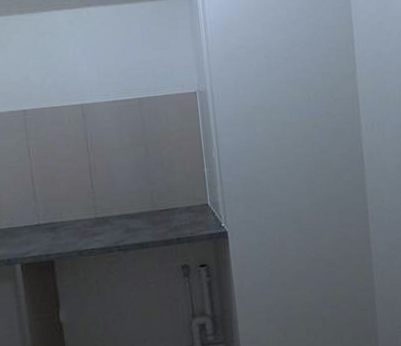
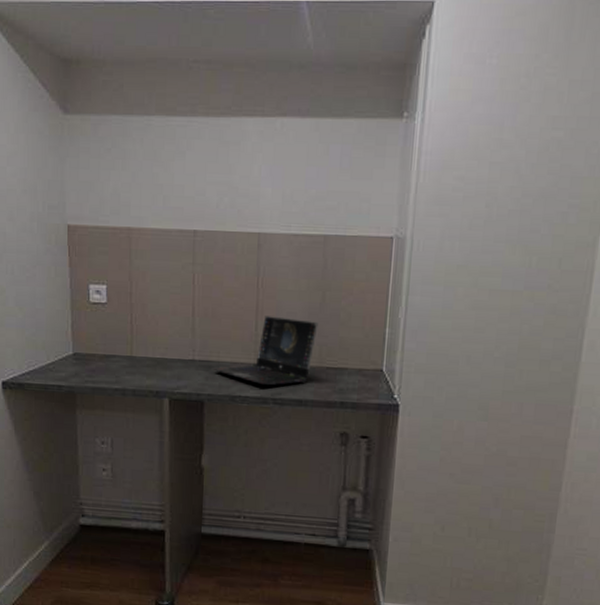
laptop computer: none [59,172,147,236] -> present [214,316,318,386]

